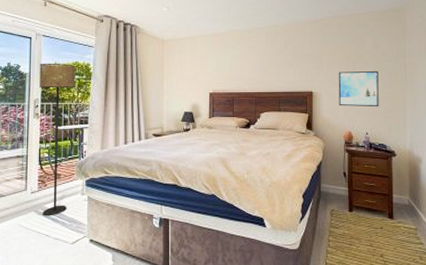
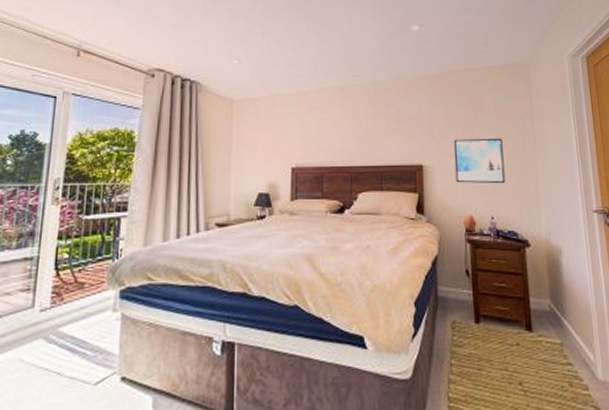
floor lamp: present [39,63,76,216] -> none [54,130,115,345]

